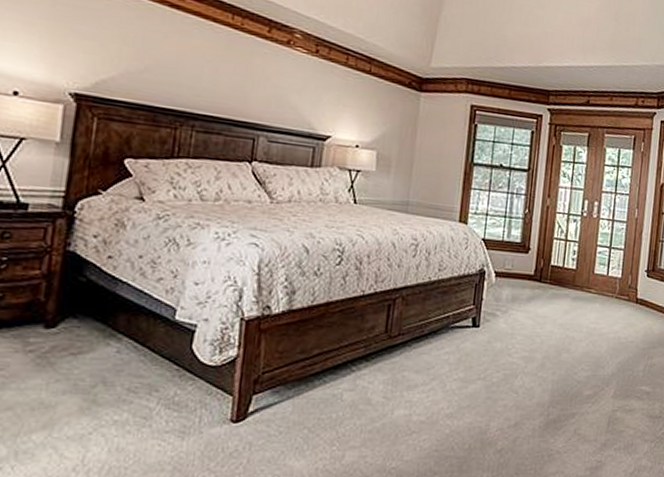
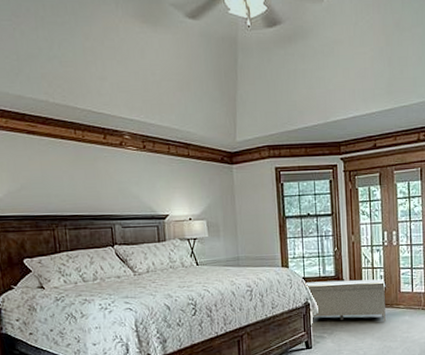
bench: none [485,245,578,306] -> present [306,279,386,322]

